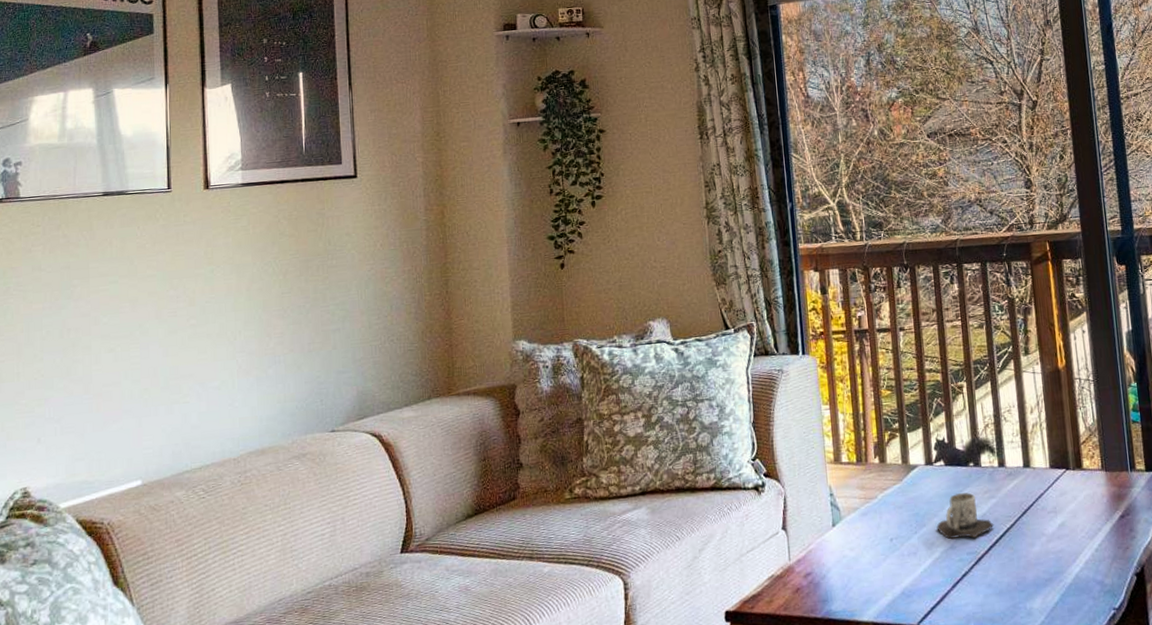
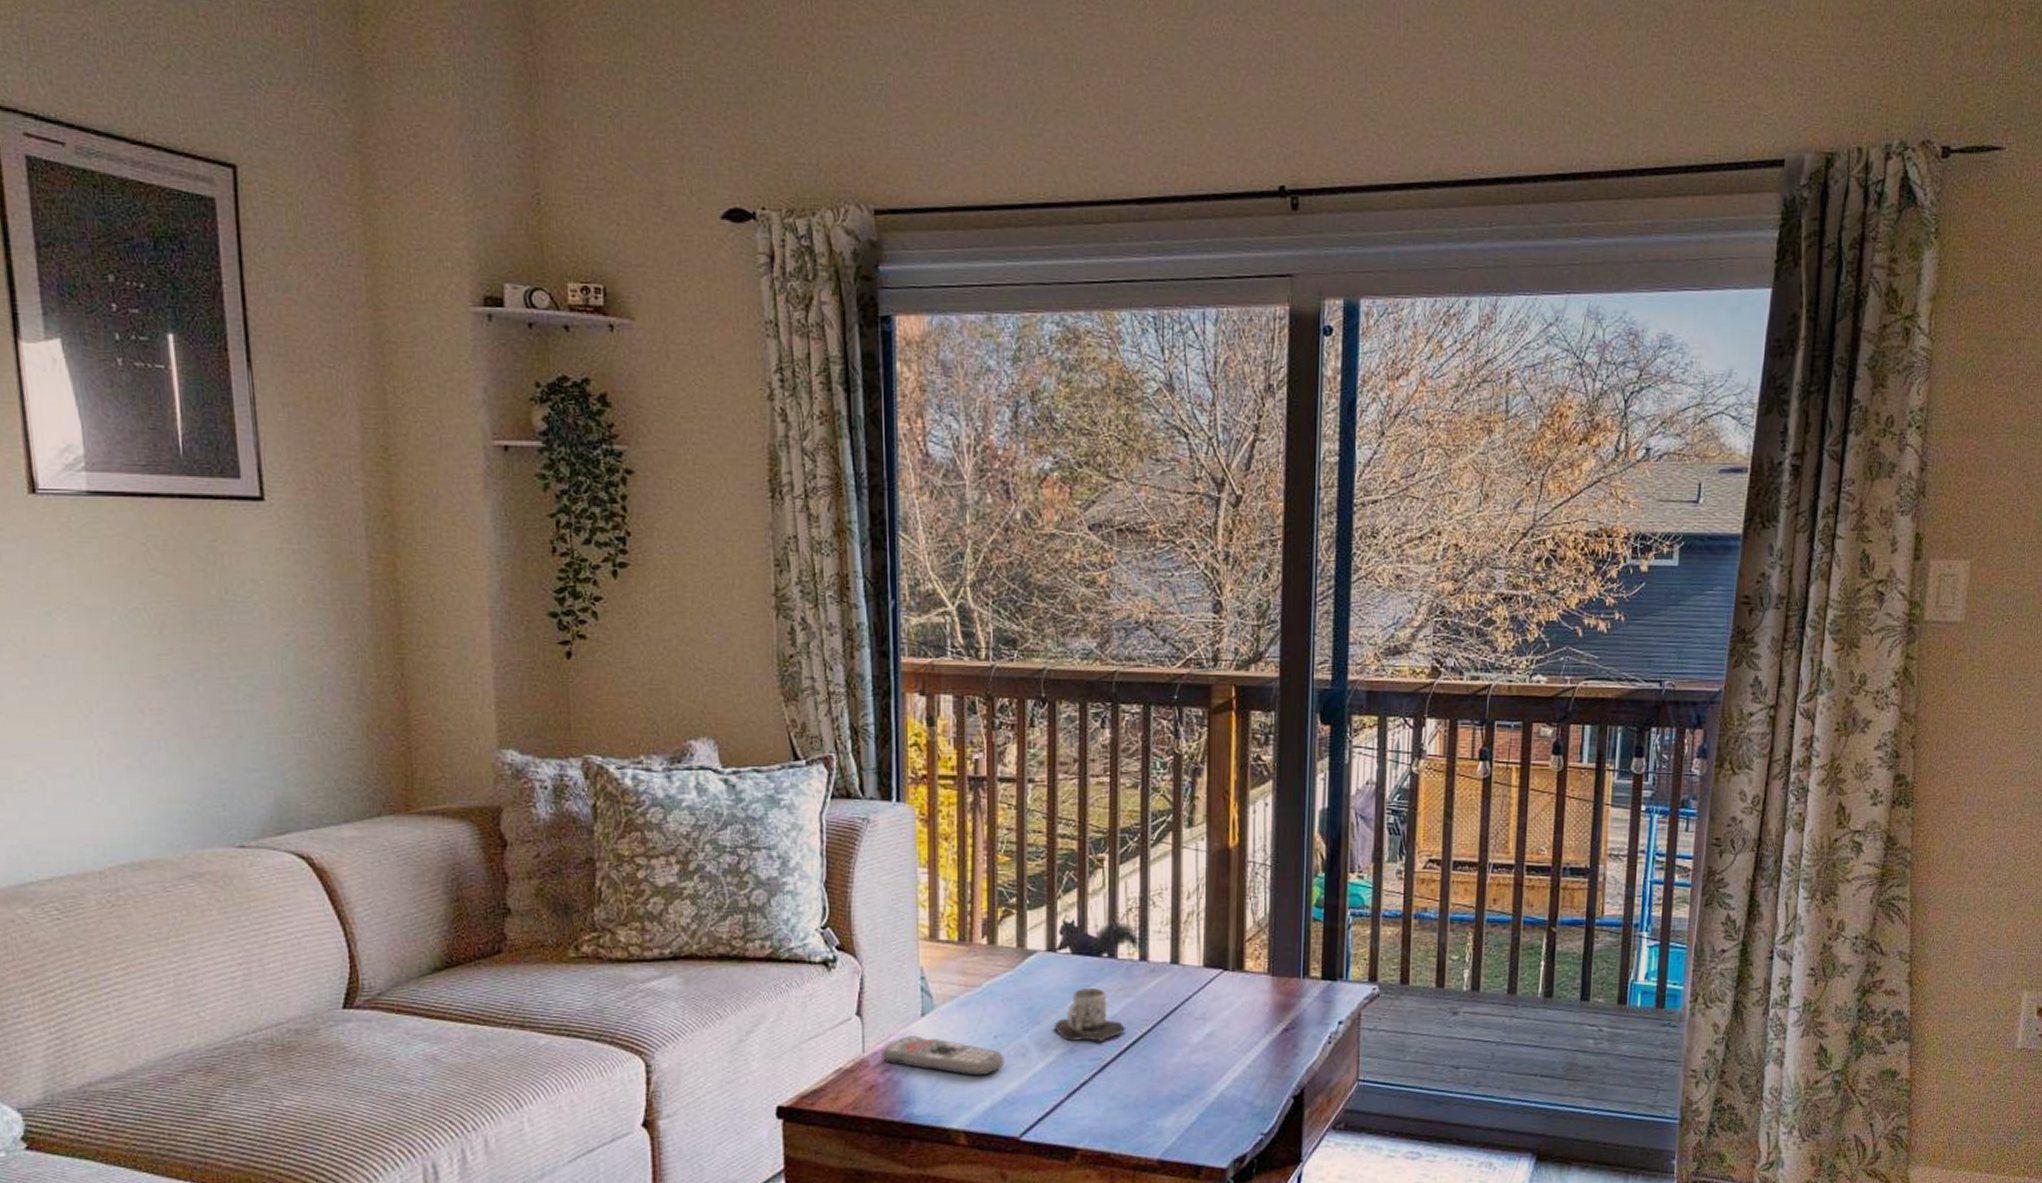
remote control: none [803,543,901,575] -> present [881,1035,1005,1077]

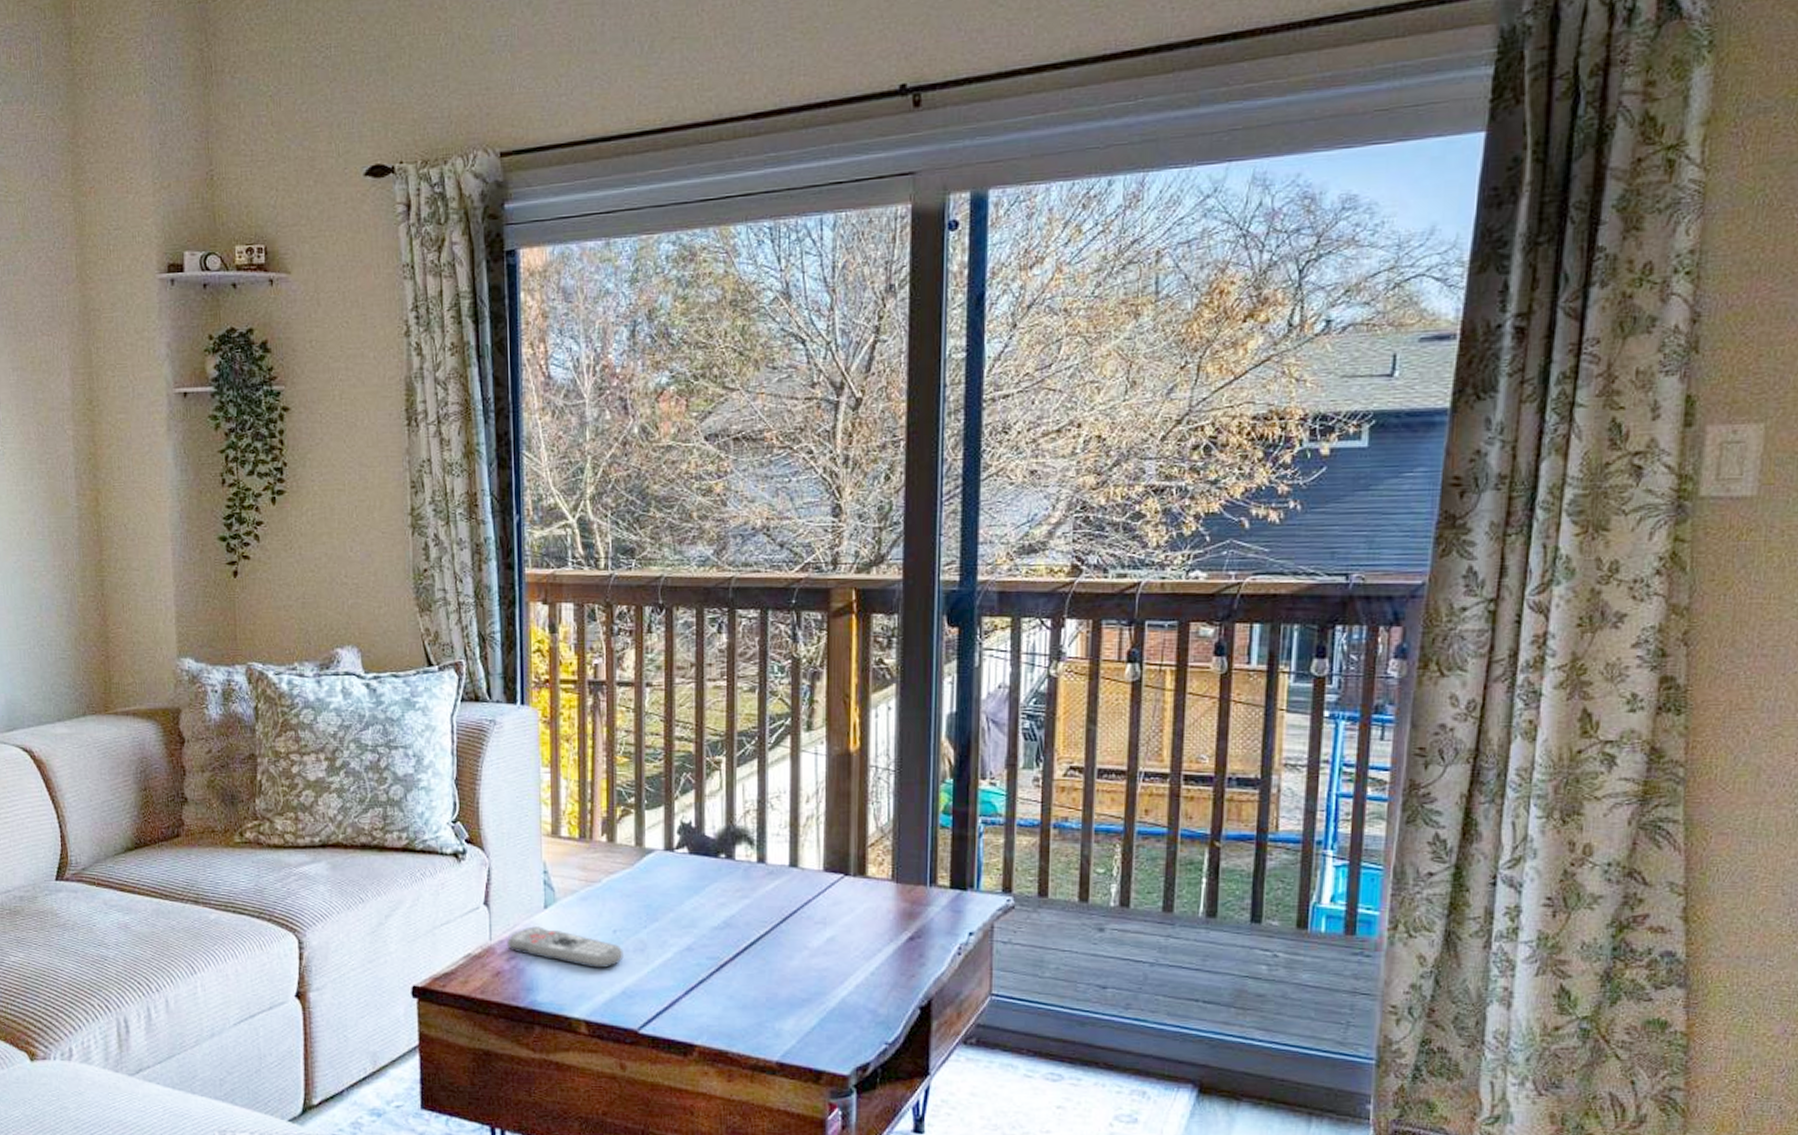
mug: present [1054,988,1127,1043] -> none [672,888,745,942]

